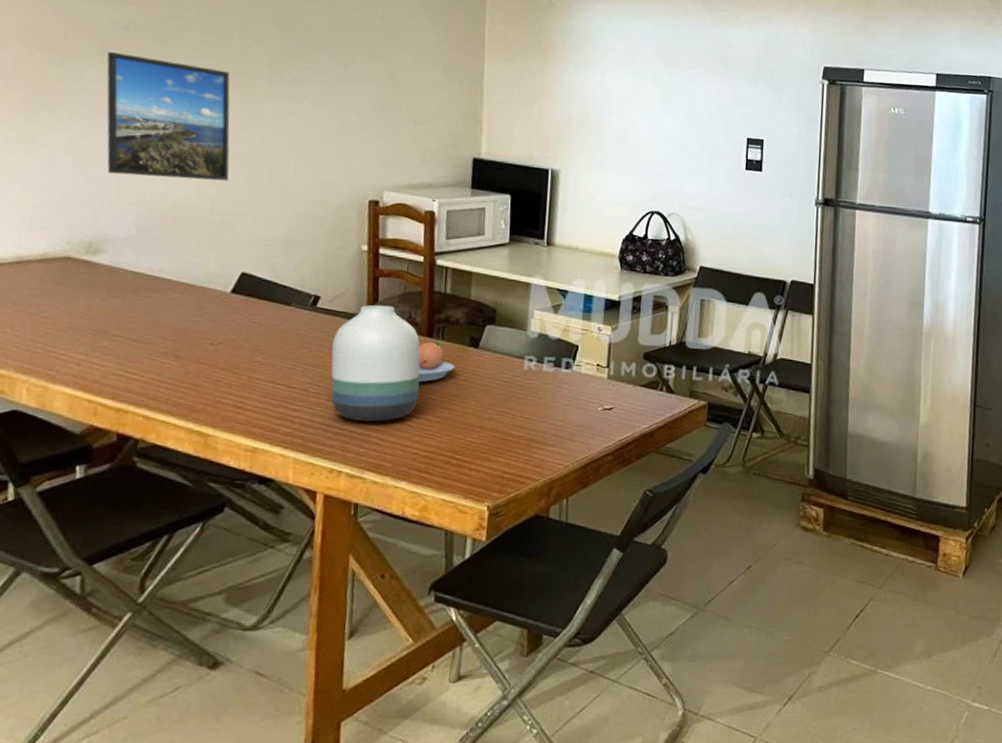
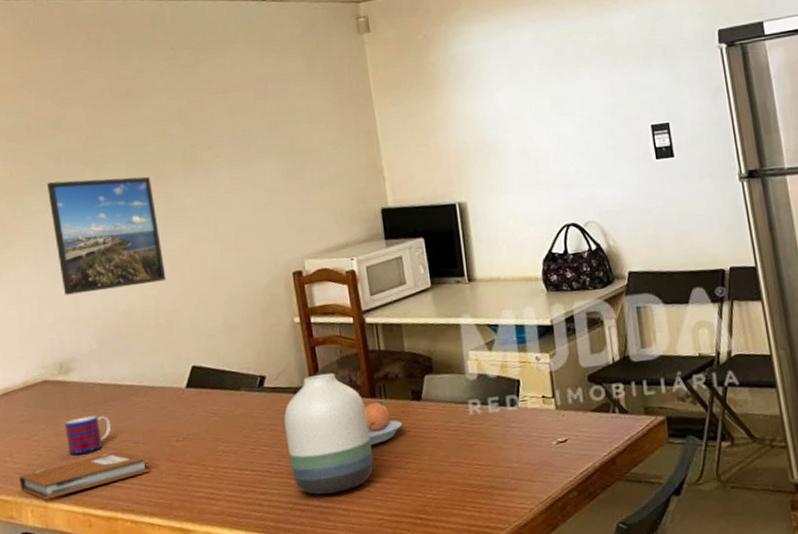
notebook: none [18,343,175,380] -> present [19,450,150,500]
mug: none [82,302,138,340] -> present [64,415,111,455]

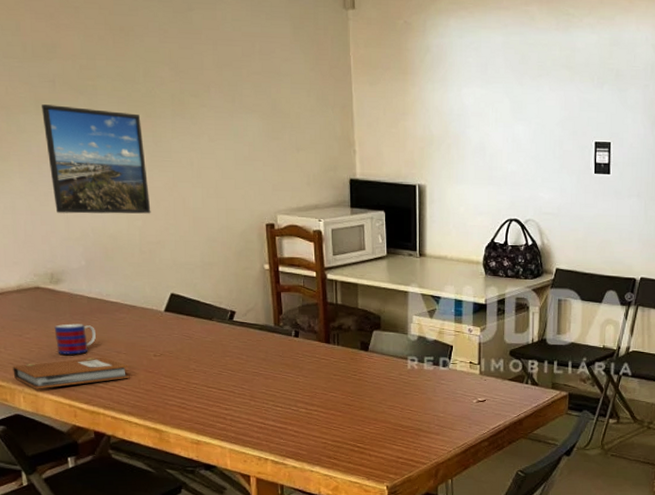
vase: present [284,372,374,495] -> none [249,316,323,417]
fruit bowl: present [365,401,403,446] -> none [320,347,351,383]

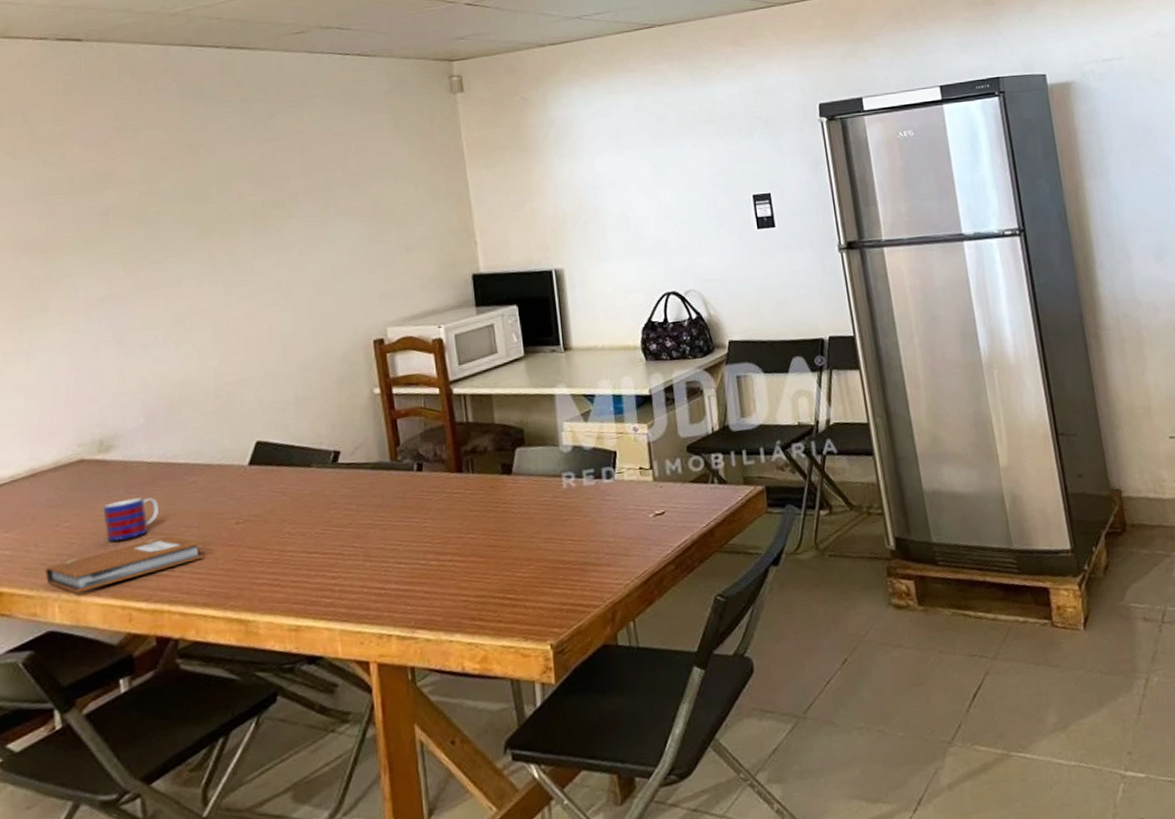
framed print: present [41,104,151,214] -> none [90,236,229,365]

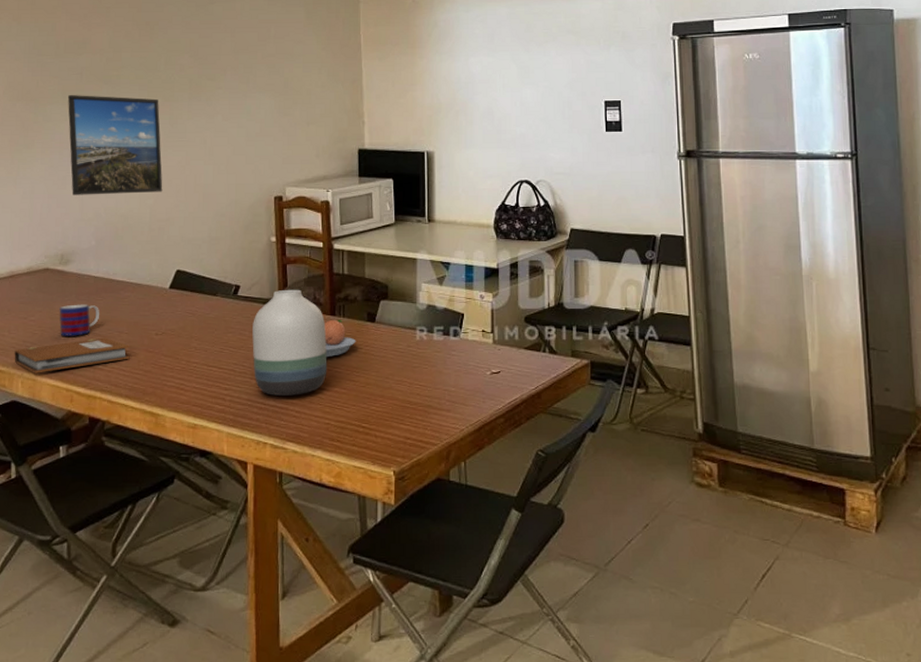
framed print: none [90,236,229,365] -> present [67,95,163,195]
vase: none [360,446,459,578] -> present [252,289,327,396]
fruit bowl: none [450,476,491,523] -> present [324,319,356,358]

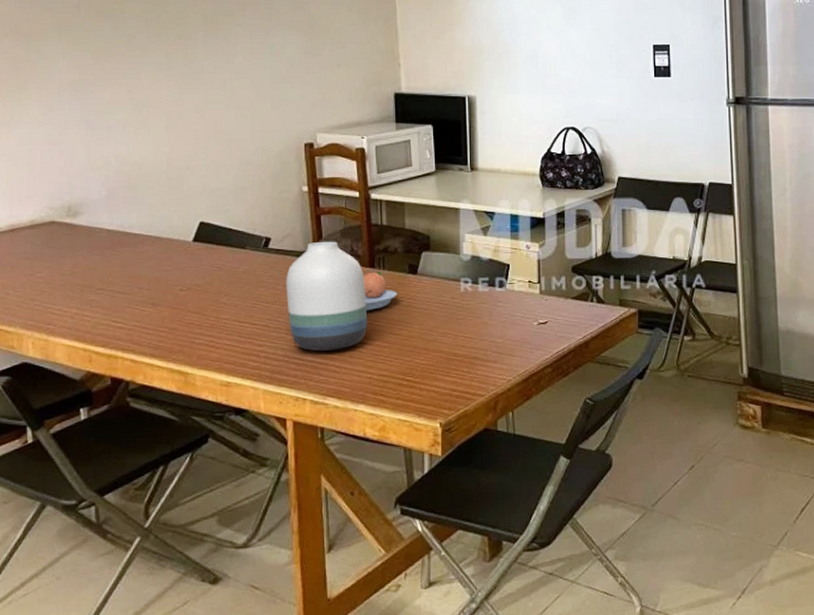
notebook: present [14,337,130,373] -> none [22,294,153,333]
mug: present [59,304,99,336] -> none [70,259,116,294]
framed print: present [67,95,163,195] -> none [64,30,180,142]

